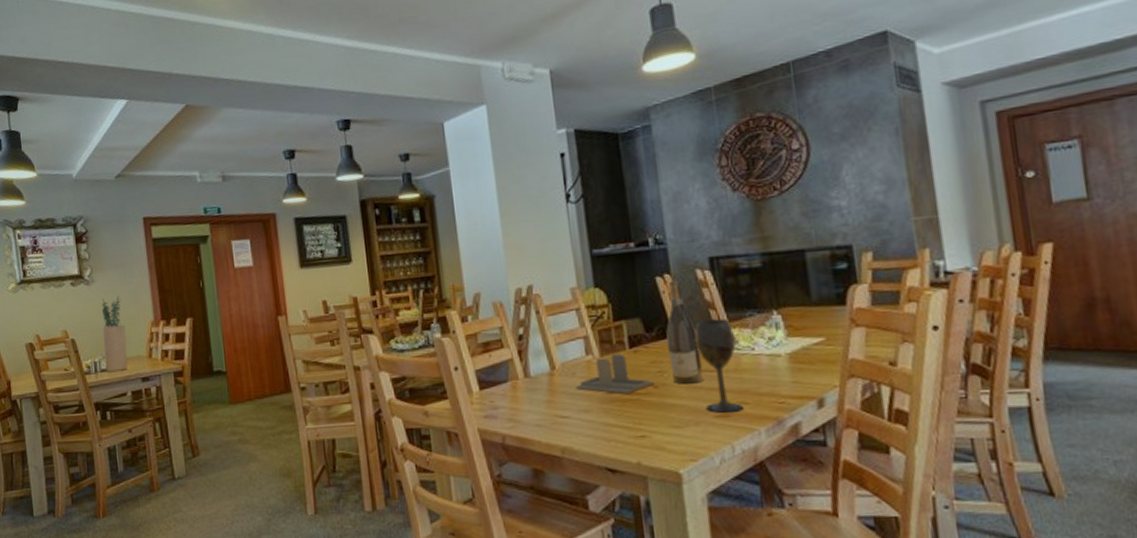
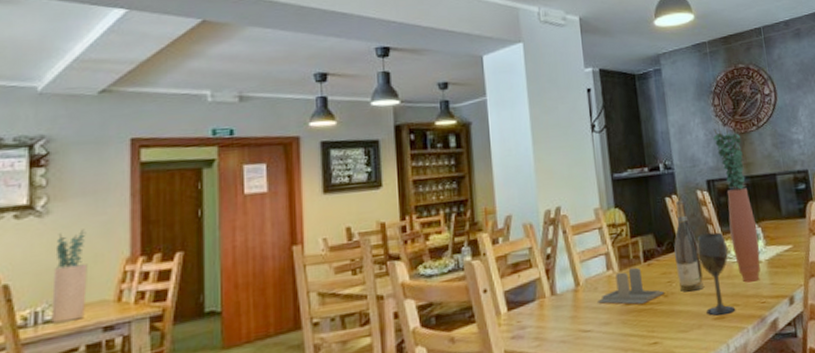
vase: none [718,193,779,378] -> present [713,128,760,283]

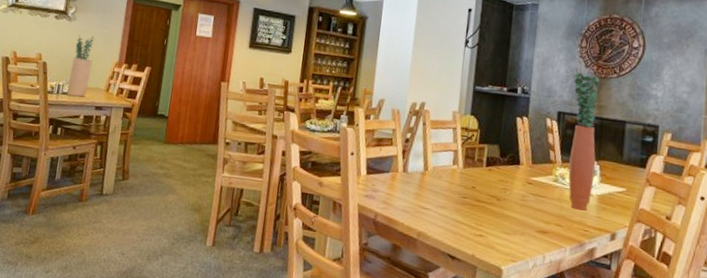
napkin holder: present [598,267,664,305] -> none [440,168,498,201]
wine bottle: present [674,200,704,292] -> none [512,122,538,204]
wine glass: present [696,232,736,316] -> none [531,157,564,231]

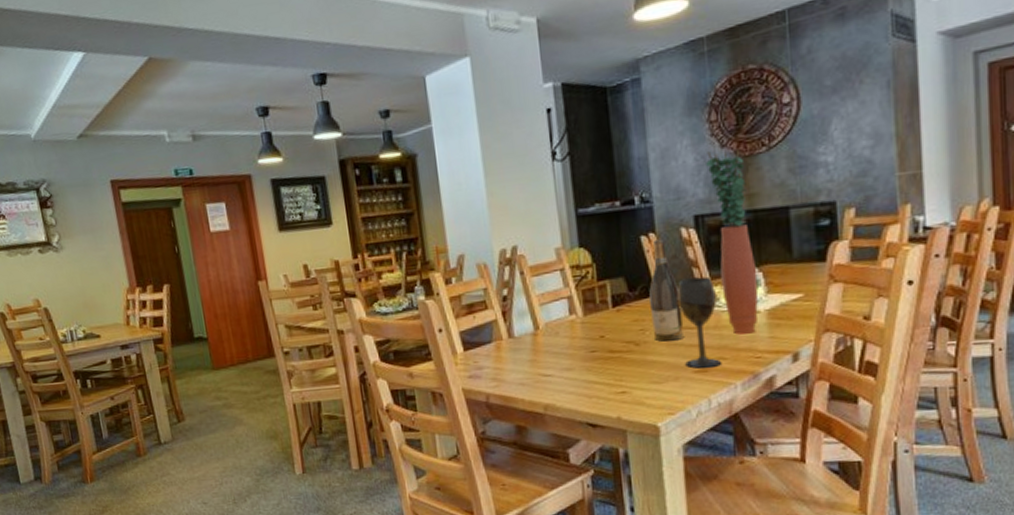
vase: present [66,35,95,98] -> none [73,262,105,342]
wine bottle: none [512,122,538,204] -> present [649,239,684,342]
wine glass: none [531,157,564,231] -> present [676,276,722,369]

